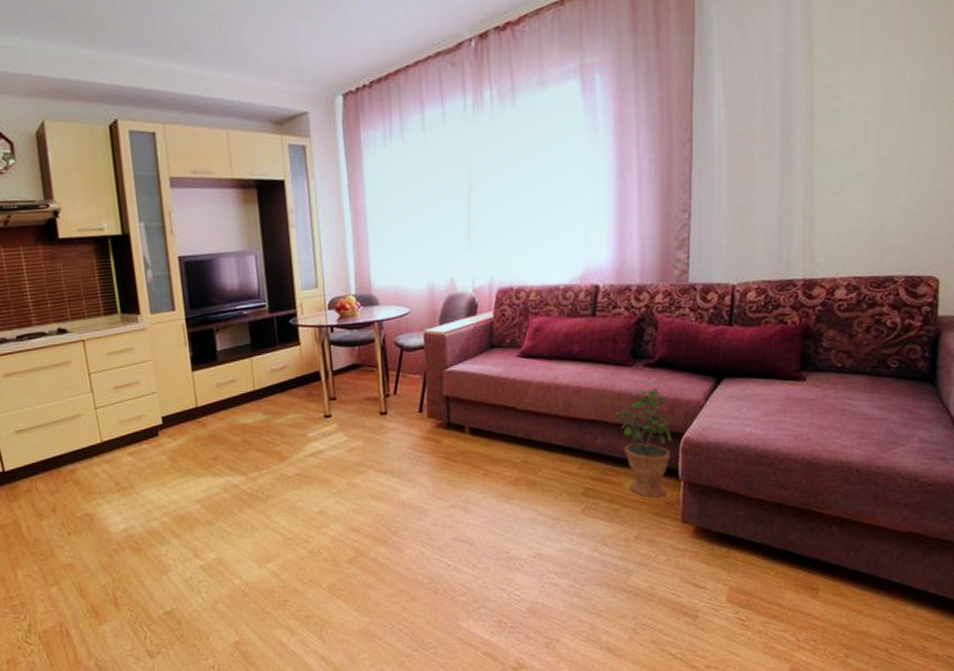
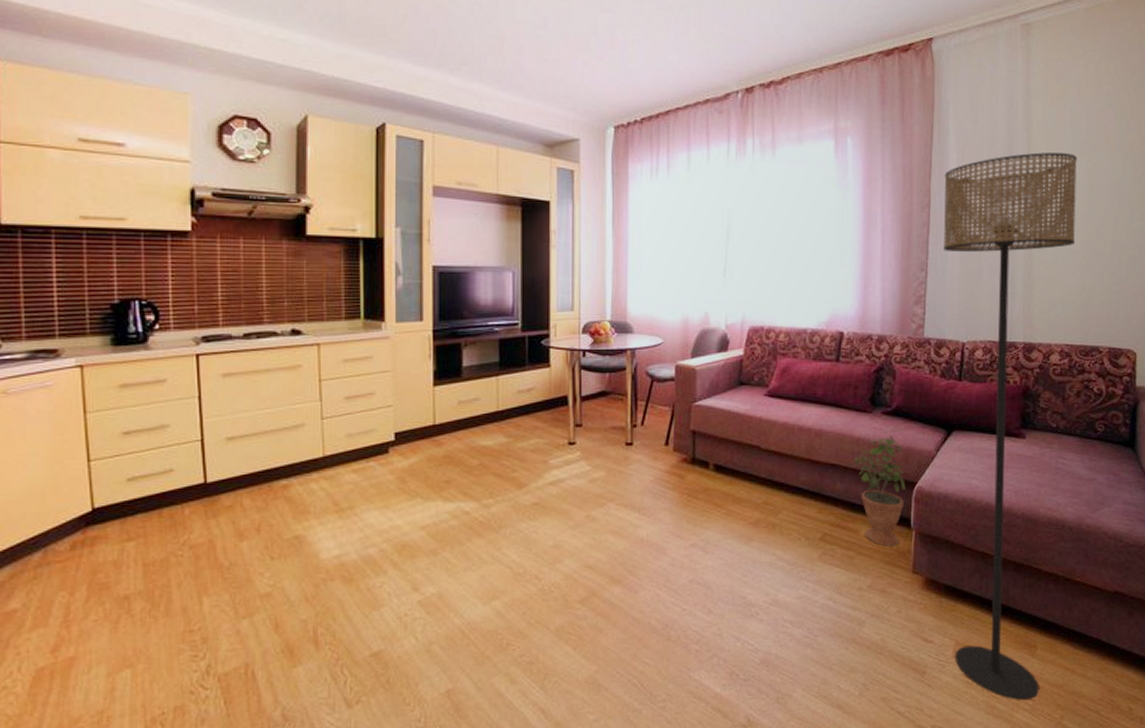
floor lamp: none [708,60,869,641] -> present [944,152,1077,701]

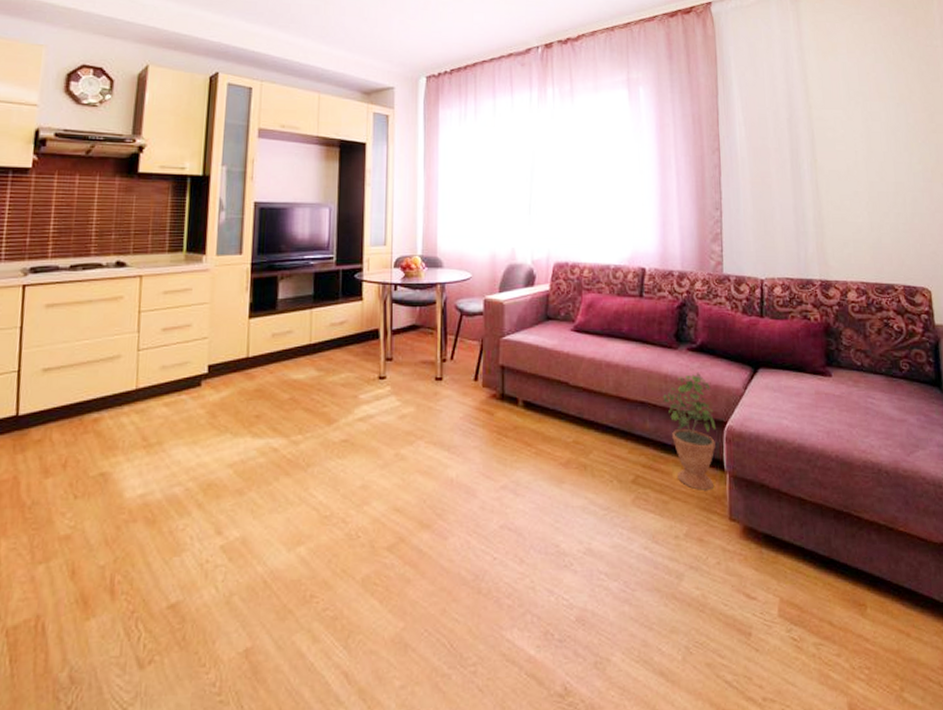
floor lamp: present [944,152,1077,701] -> none [731,102,874,669]

